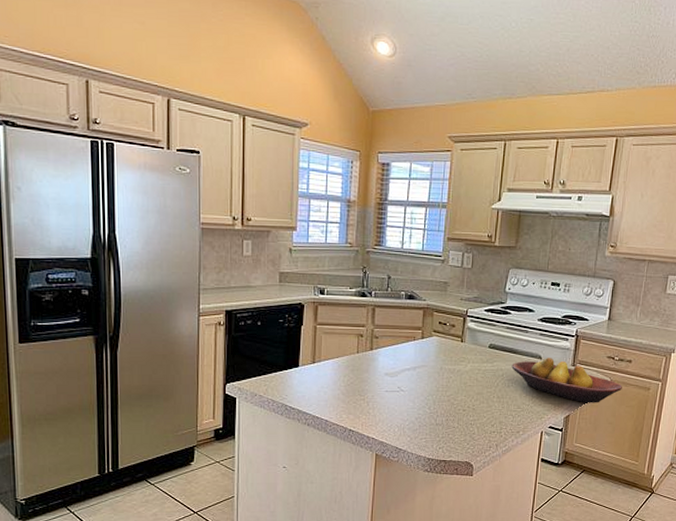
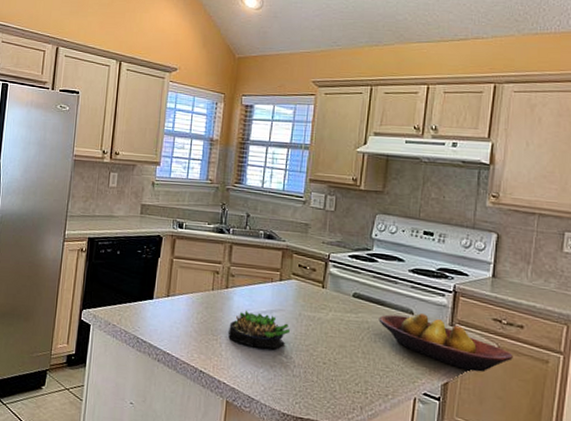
succulent plant: none [374,369,432,403] -> present [227,310,290,349]

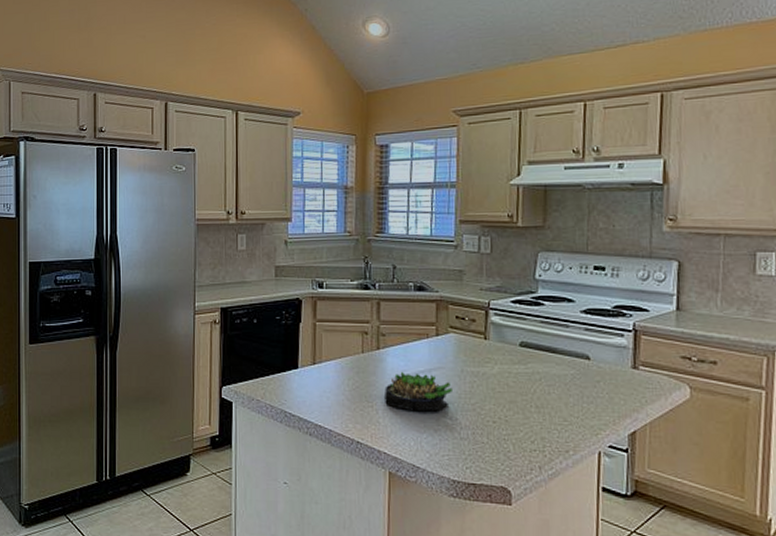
fruit bowl: present [378,313,513,373] -> none [551,358,708,417]

